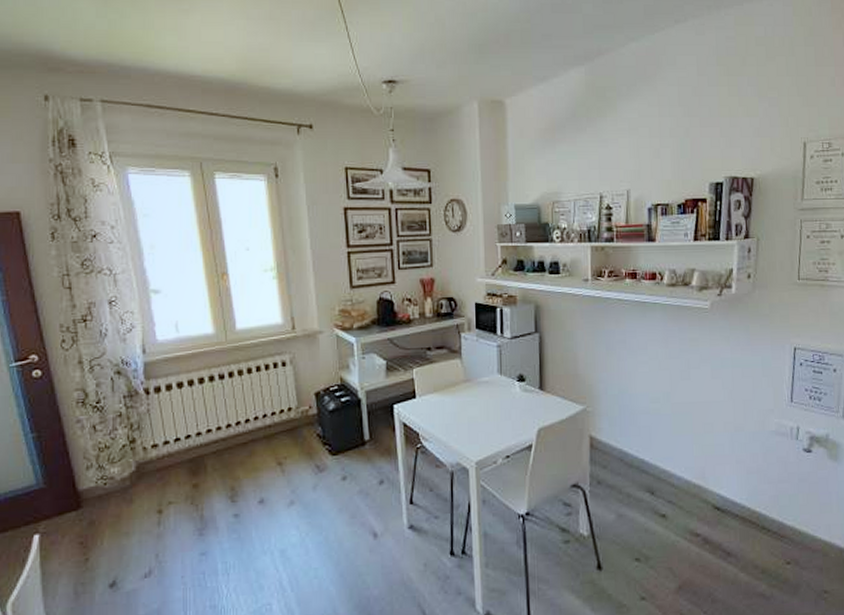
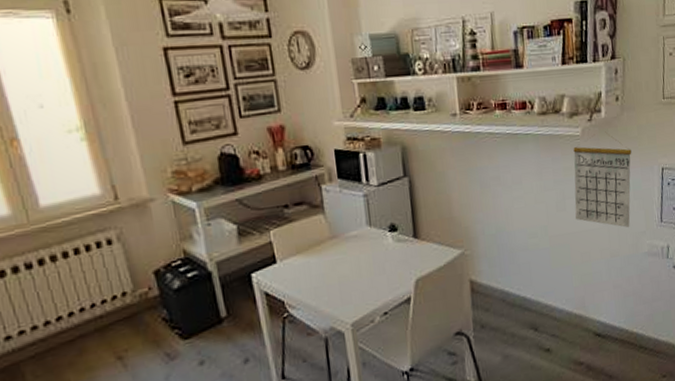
calendar: none [699,307,762,404] -> present [573,131,632,228]

